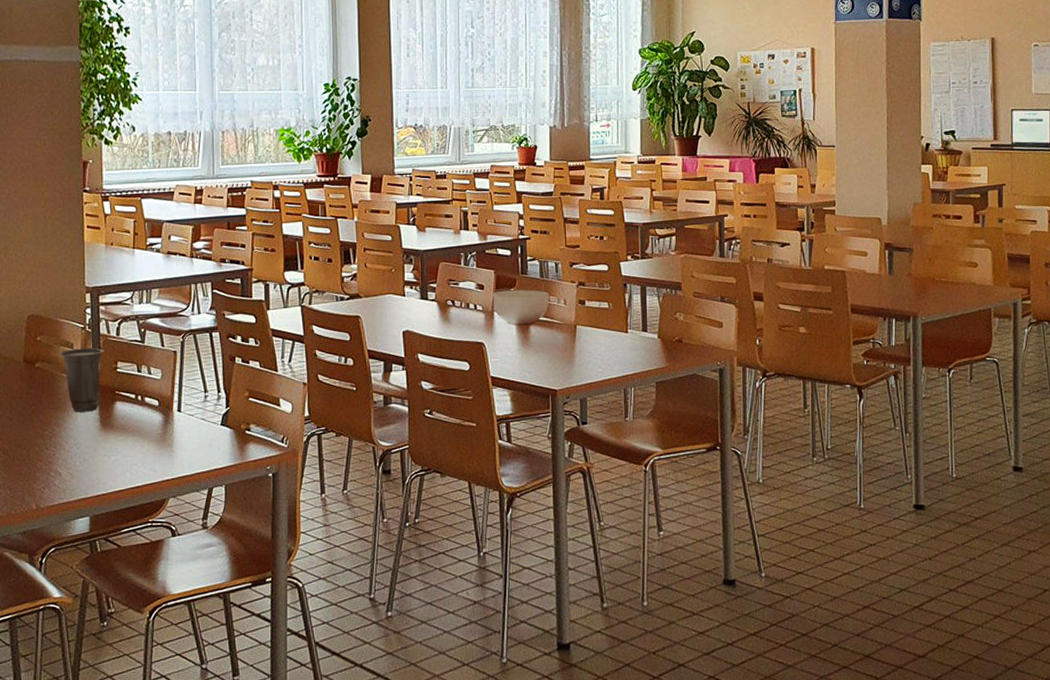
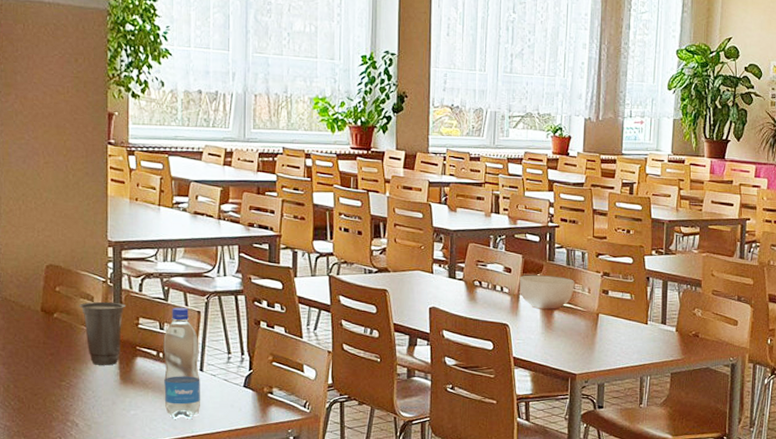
bottle: none [141,348,179,463] -> present [163,307,200,420]

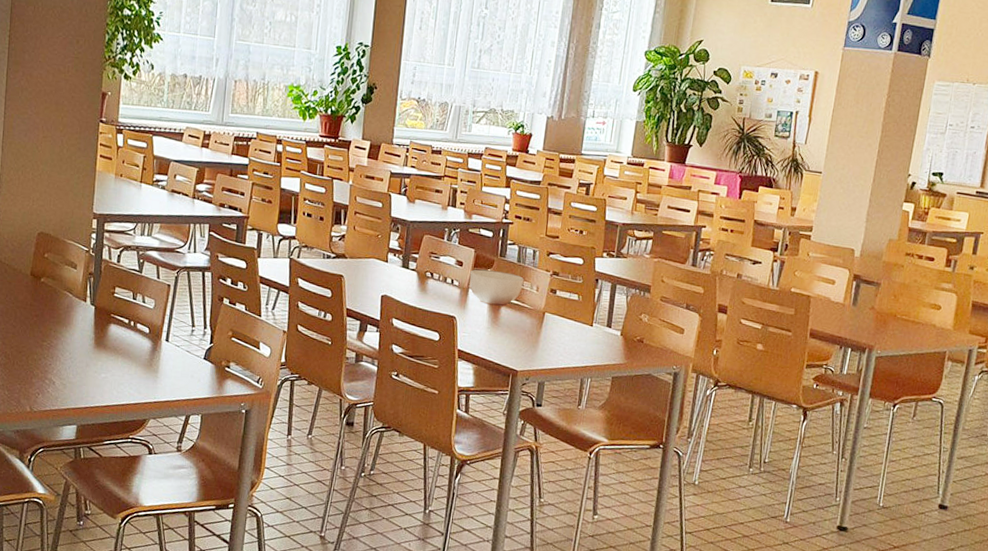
cup: present [79,301,126,365] -> none [63,269,104,330]
bottle: present [163,307,200,420] -> none [132,279,167,386]

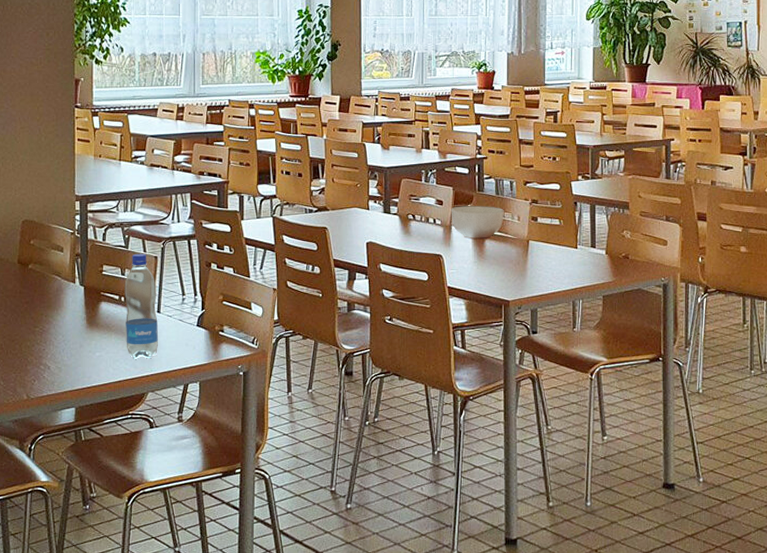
bottle: none [132,279,167,386] -> present [124,253,158,359]

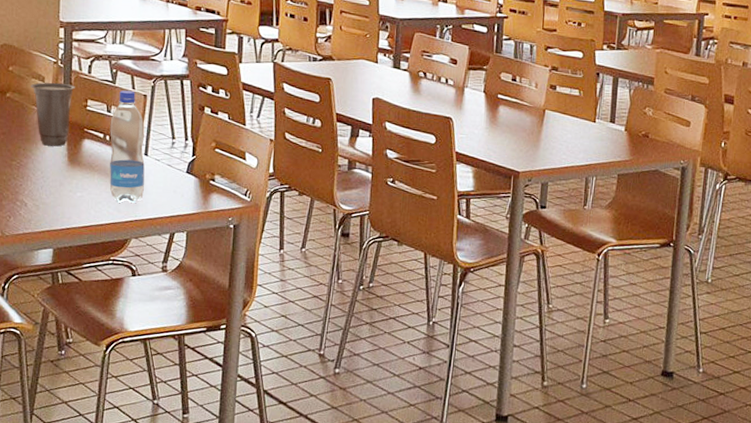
cup: none [50,251,91,311] -> present [31,82,75,147]
bowl: present [451,206,505,240] -> none [464,67,523,105]

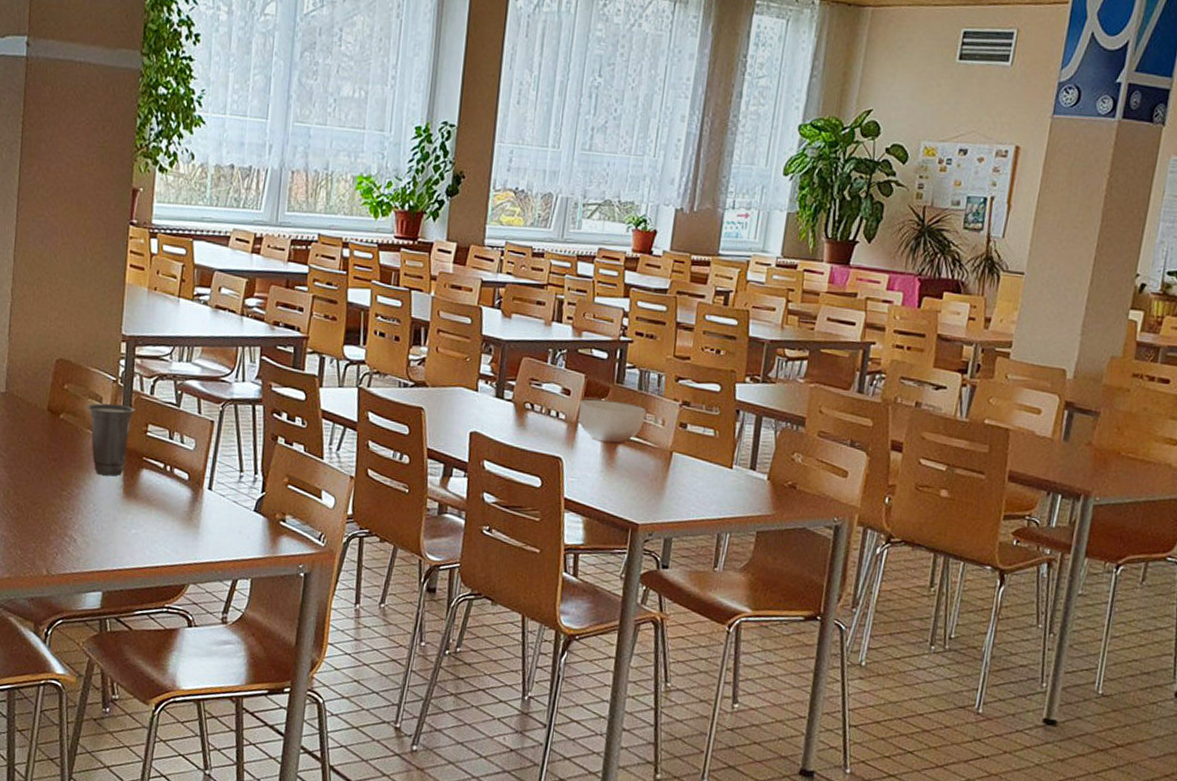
bottle: present [109,90,145,204] -> none [168,414,210,545]
bowl: none [464,67,523,105] -> present [578,399,647,445]

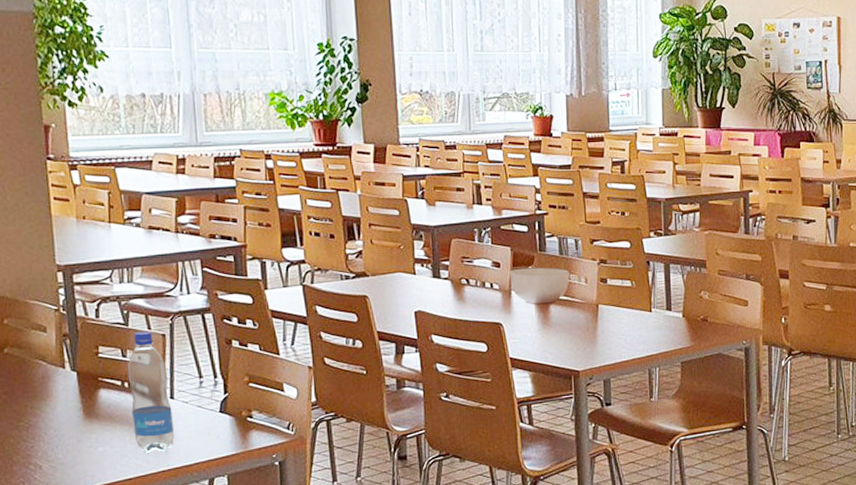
cup: present [86,403,135,477] -> none [31,331,83,401]
bottle: none [168,414,210,545] -> present [127,331,174,453]

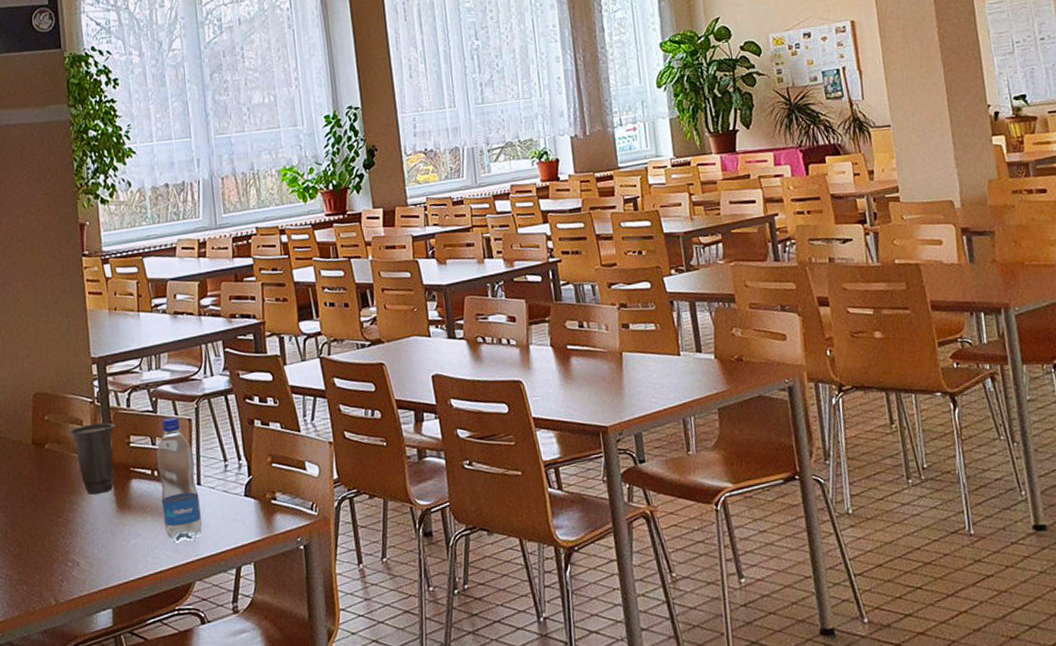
cup: none [31,331,83,401] -> present [69,422,115,495]
bowl: present [509,267,571,305] -> none [526,317,590,359]

